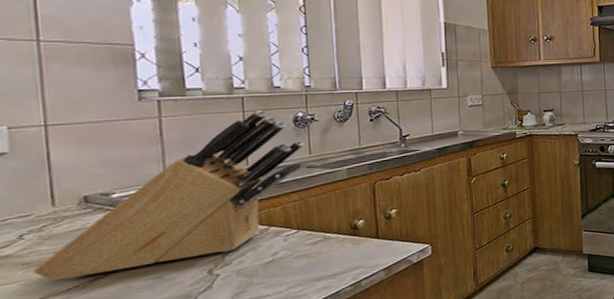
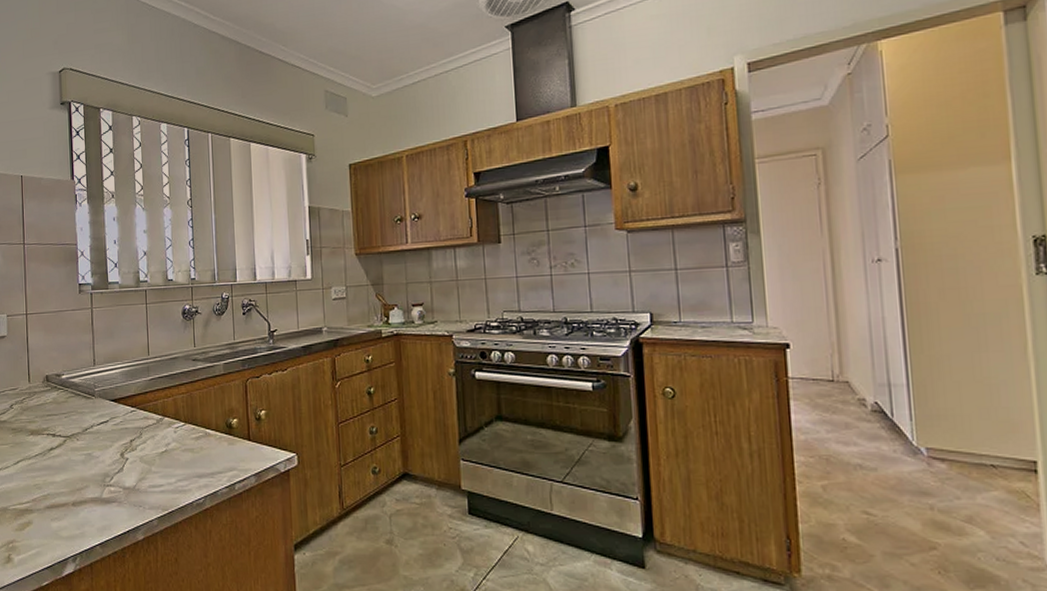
knife block: present [33,110,304,280] -> none [17,302,190,447]

